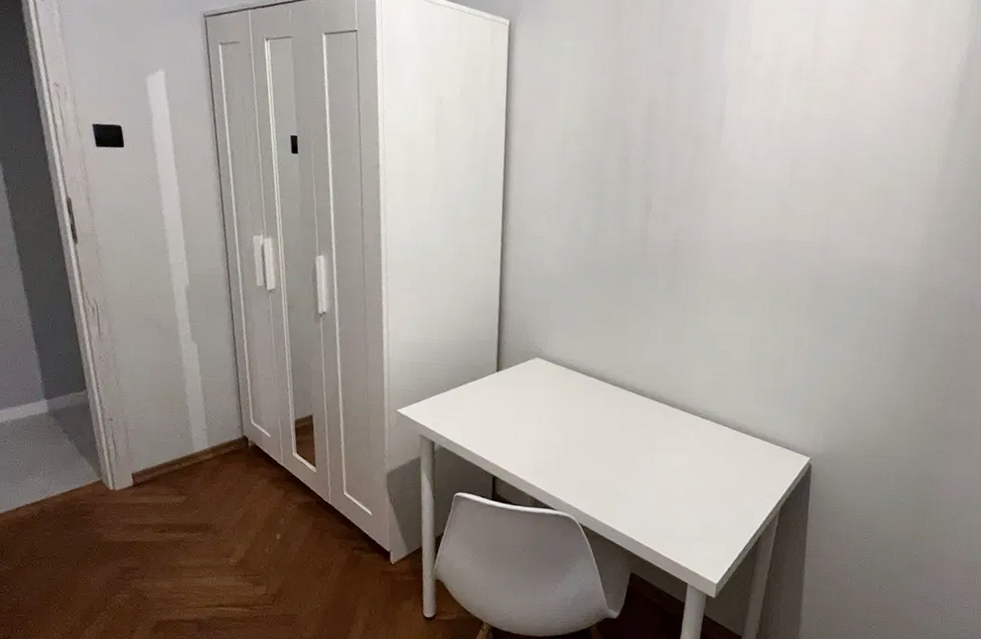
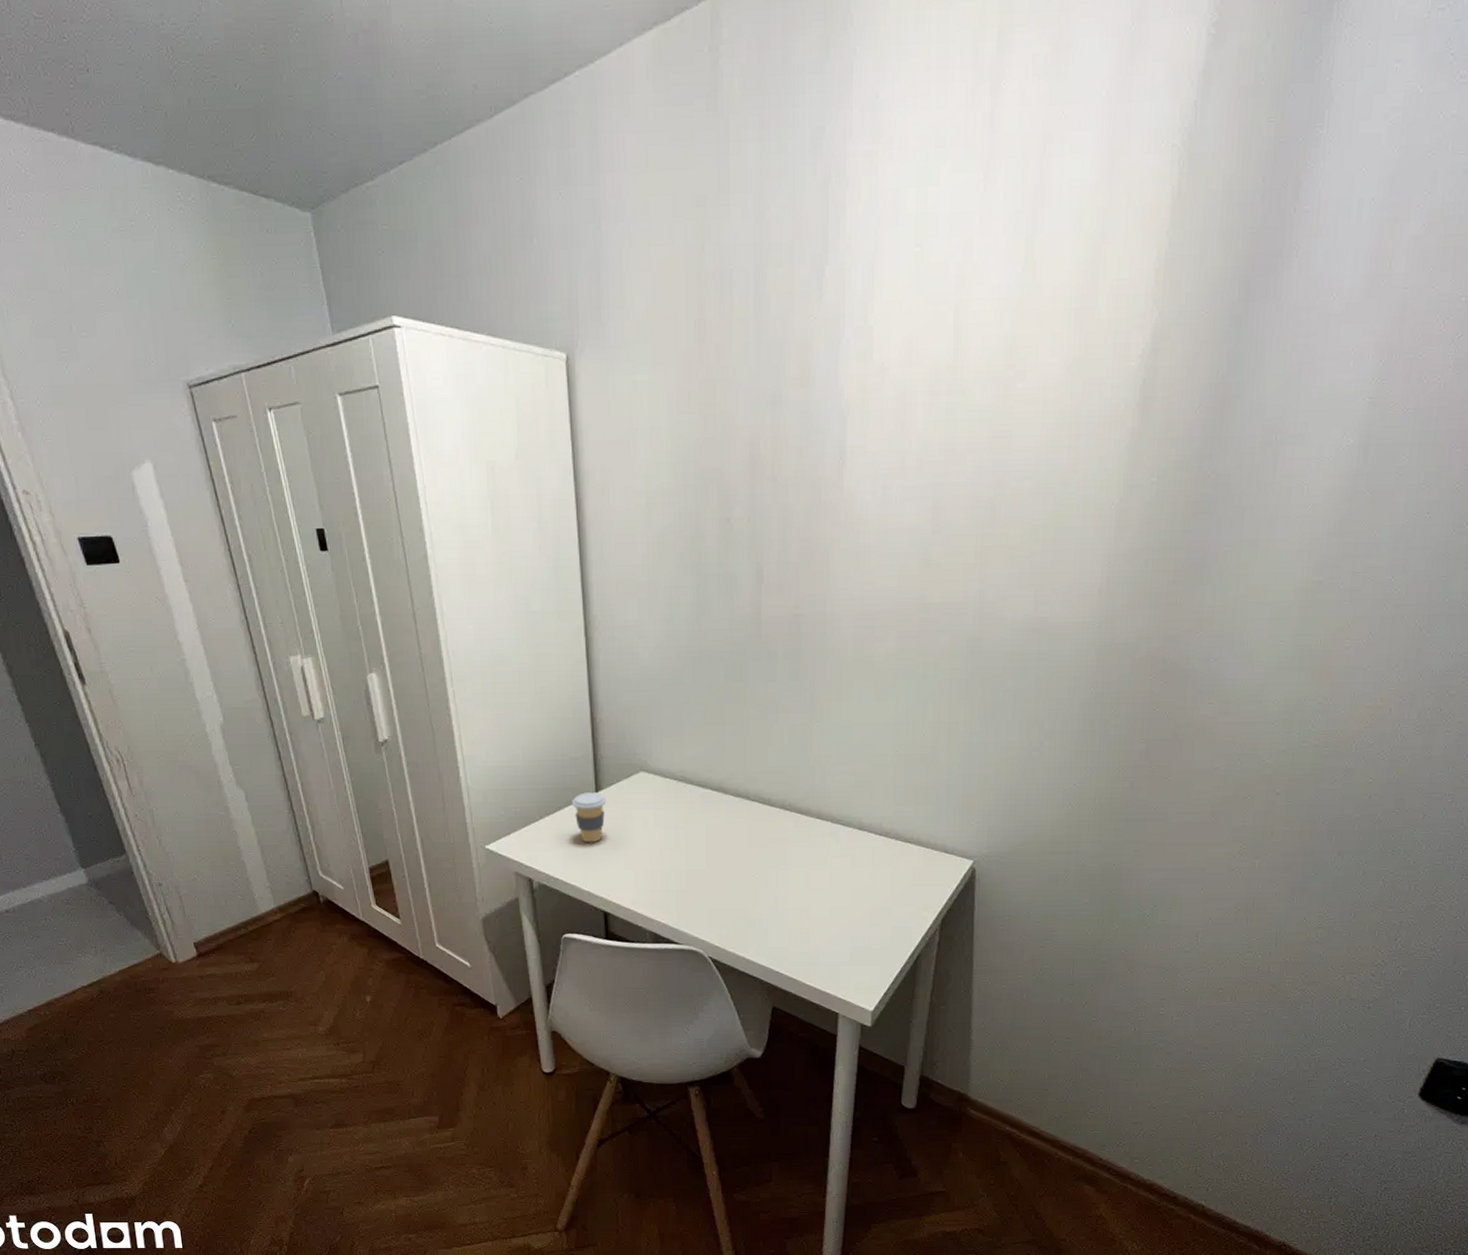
coffee cup: none [475,371,505,415] -> present [572,792,607,843]

